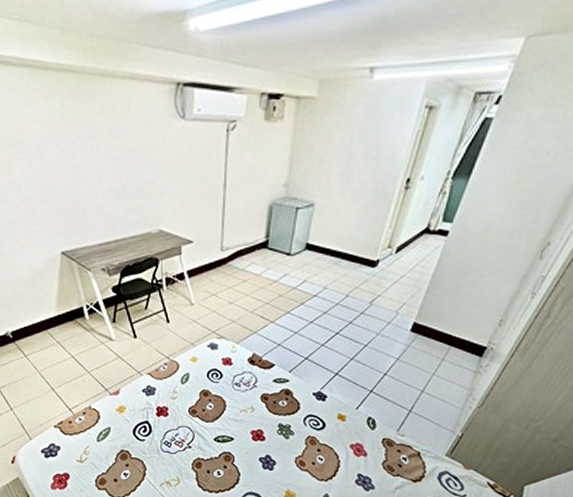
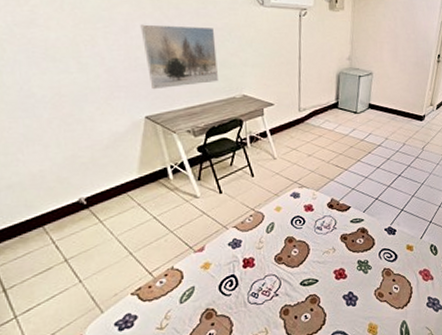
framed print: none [53,147,133,223] -> present [140,24,218,90]

